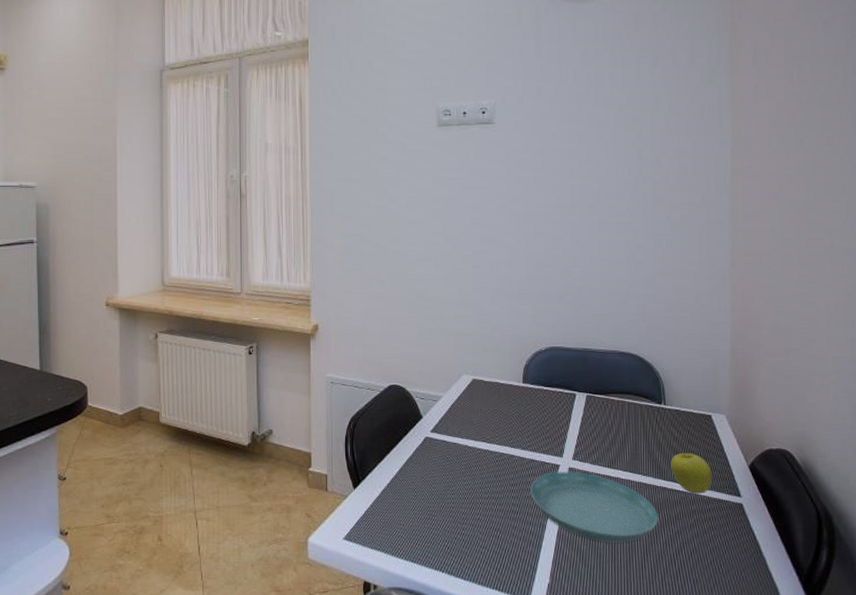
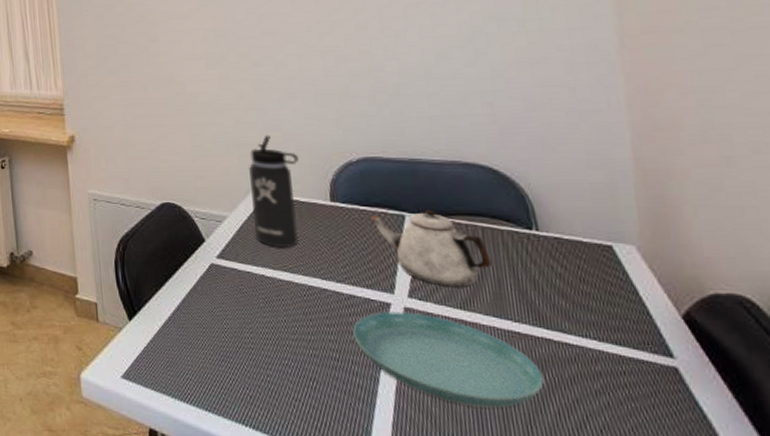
thermos bottle: none [461,327,501,423] -> present [247,135,298,248]
teapot: none [551,390,632,451] -> present [371,210,492,288]
fruit: present [670,453,712,494] -> none [554,295,624,350]

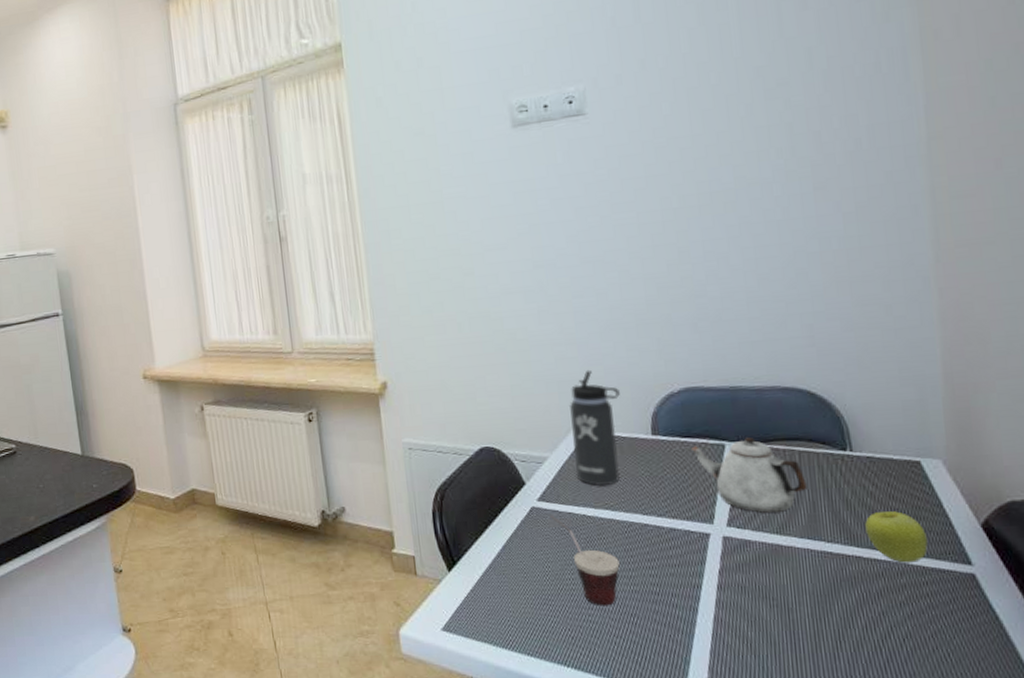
cup: none [229,273,299,368] -> present [550,515,620,606]
saucer: present [352,311,544,408] -> none [673,541,853,628]
fruit: none [554,295,624,350] -> present [865,511,928,563]

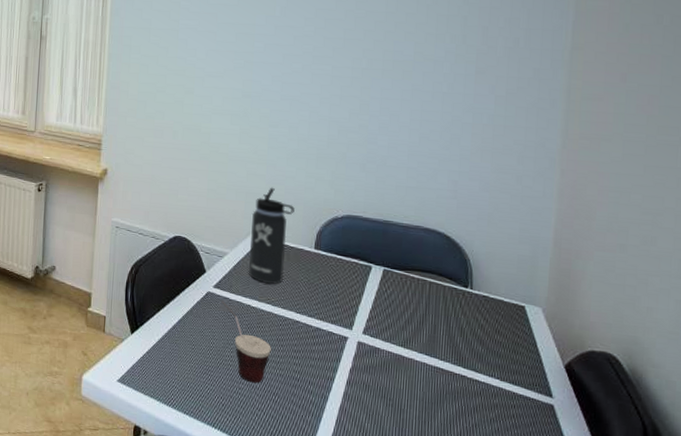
teapot: present [692,437,807,514] -> none [345,264,432,330]
fruit: present [865,511,928,563] -> none [472,342,520,388]

